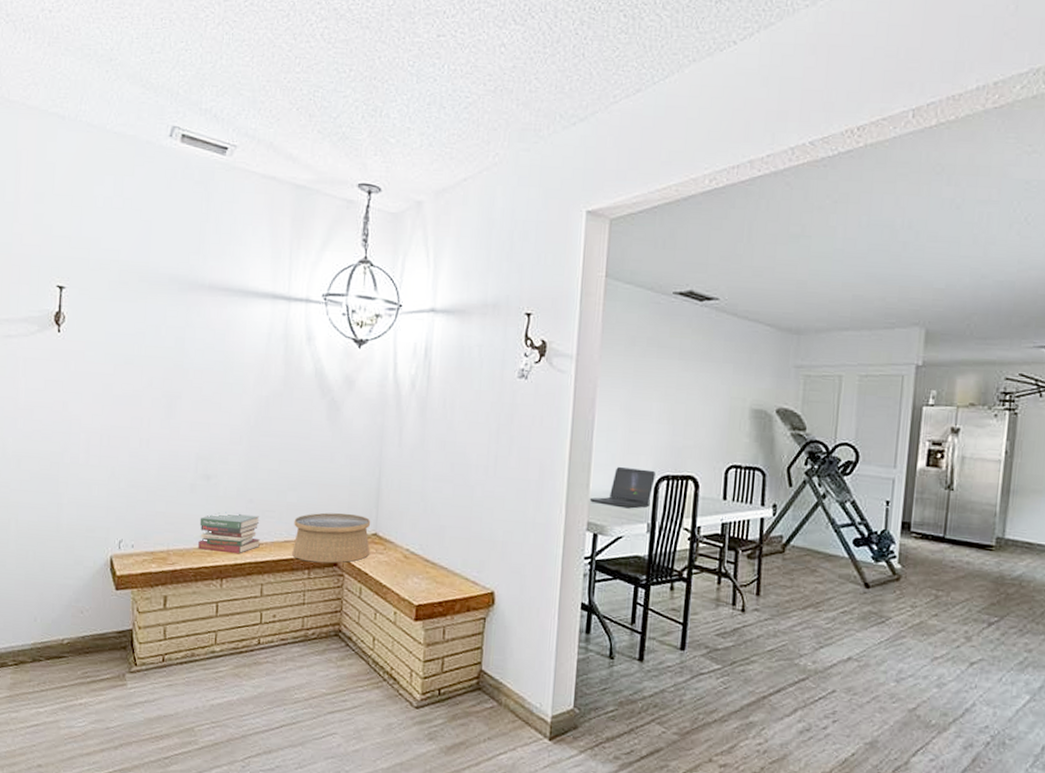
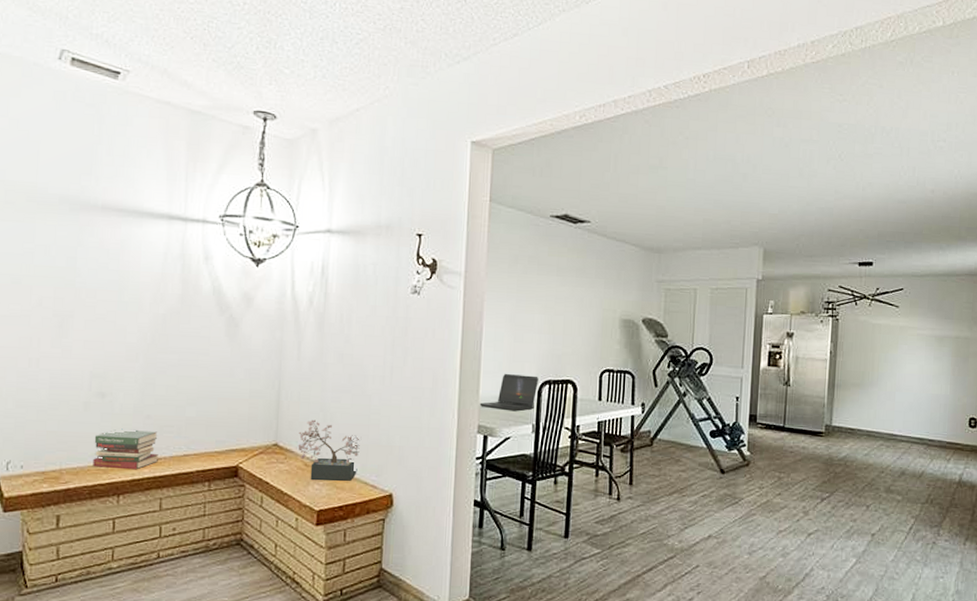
woven basket: present [292,512,371,564] -> none [192,425,271,475]
decorative plant: none [397,509,463,576] -> present [298,419,362,481]

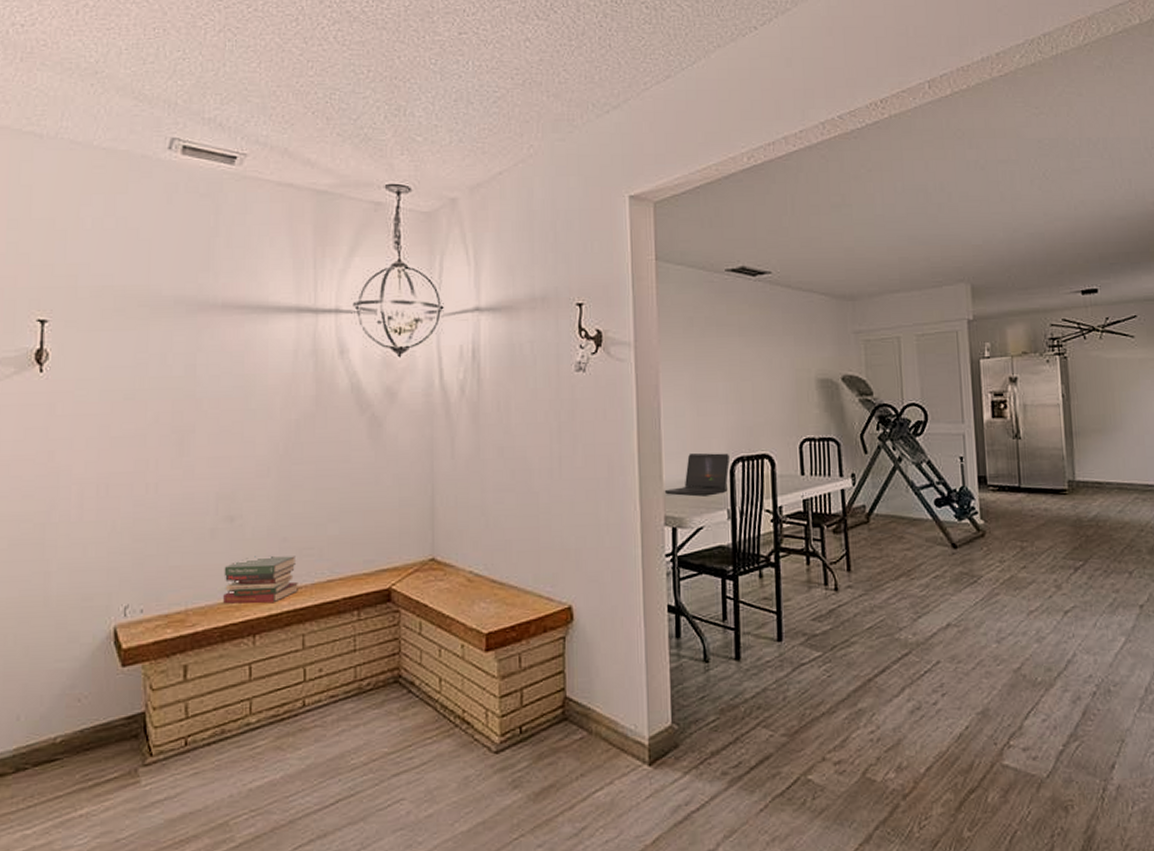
decorative plant: present [298,419,362,481] -> none [458,526,531,597]

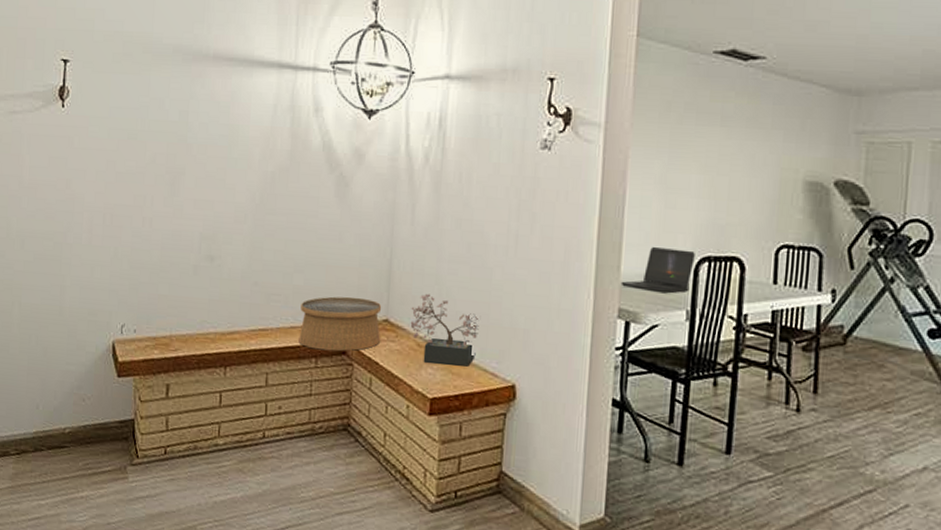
books: present [223,556,298,604] -> none [201,296,265,341]
woven basket: none [337,539,427,601] -> present [298,296,382,352]
decorative plant: none [458,526,531,597] -> present [410,293,481,367]

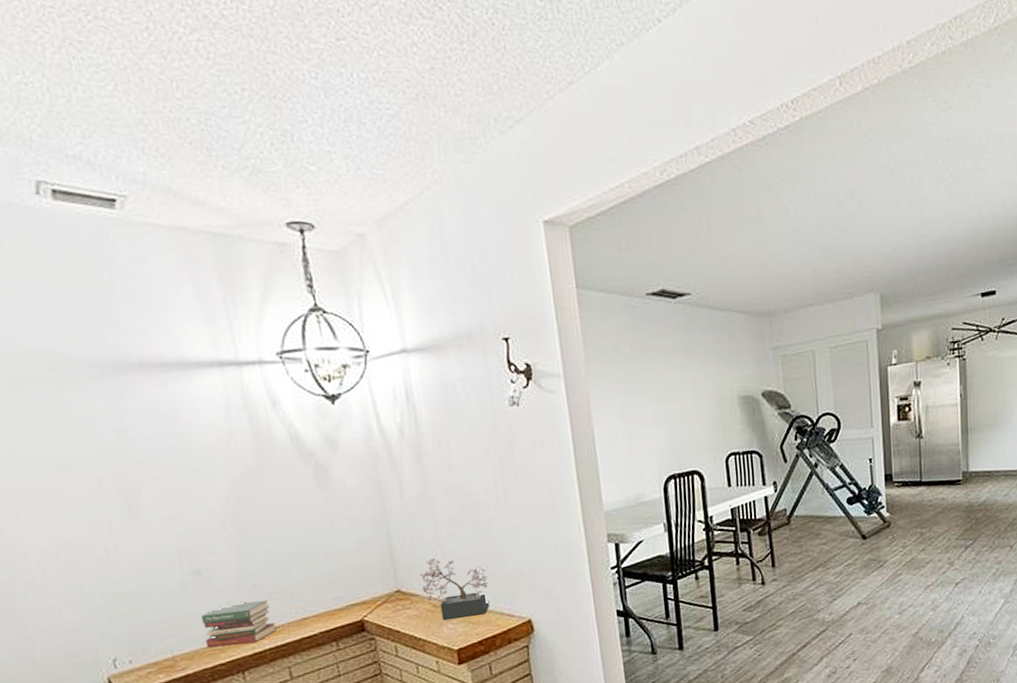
books: none [201,296,265,341] -> present [201,600,276,648]
woven basket: present [298,296,382,352] -> none [307,575,396,634]
laptop computer: present [621,247,695,294] -> none [605,472,663,515]

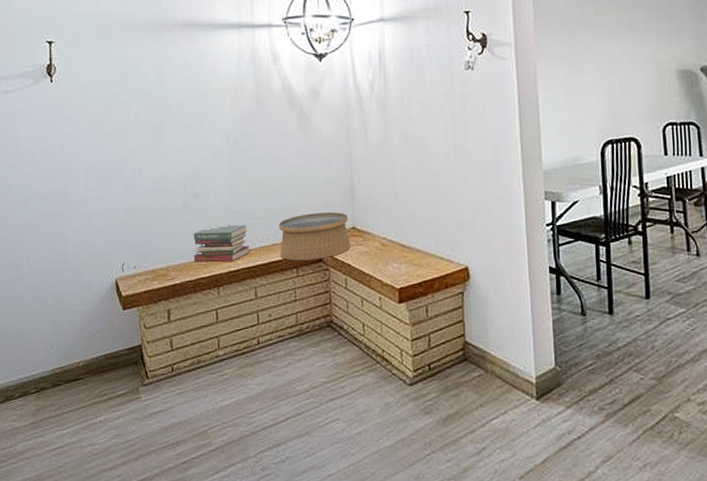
woven basket: none [307,575,396,634] -> present [279,212,350,261]
decorative plant: present [419,558,489,620] -> none [373,200,433,259]

